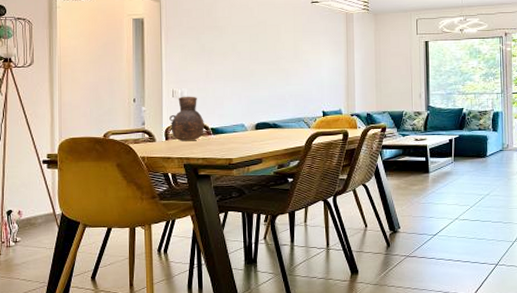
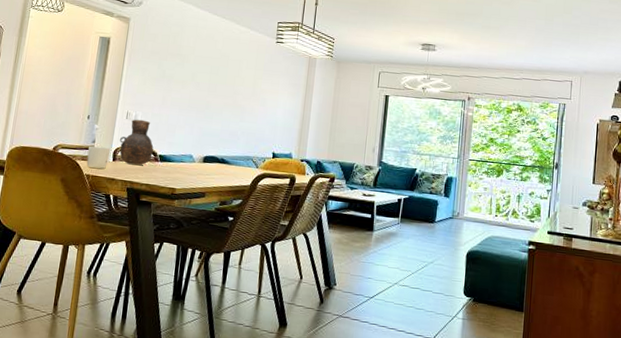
mug: none [139,128,161,150] -> present [86,146,110,169]

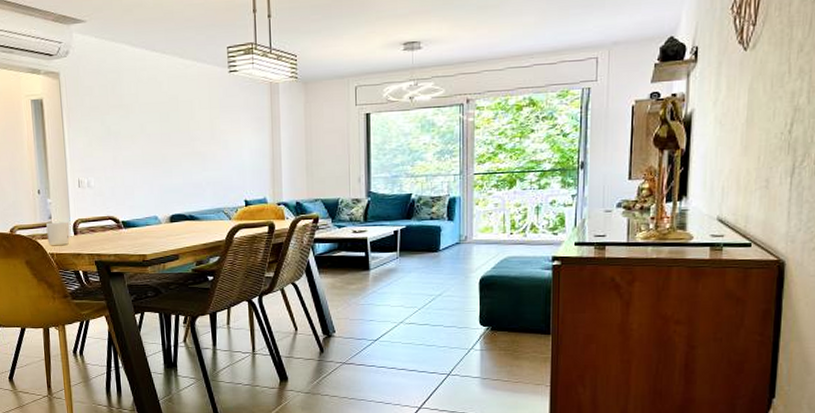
vase: present [119,119,154,166] -> none [77,186,115,237]

